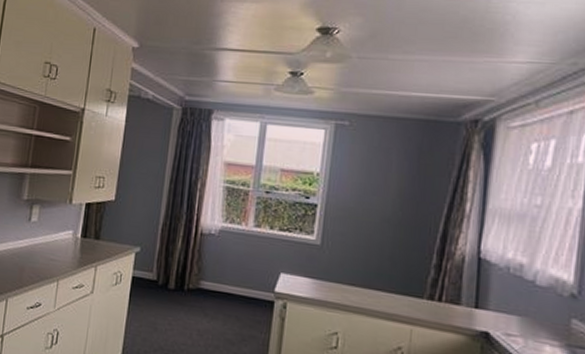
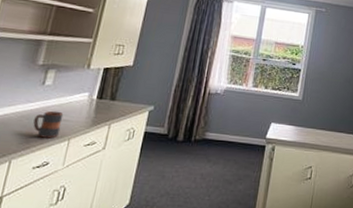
mug: none [24,249,51,279] -> present [33,110,64,139]

